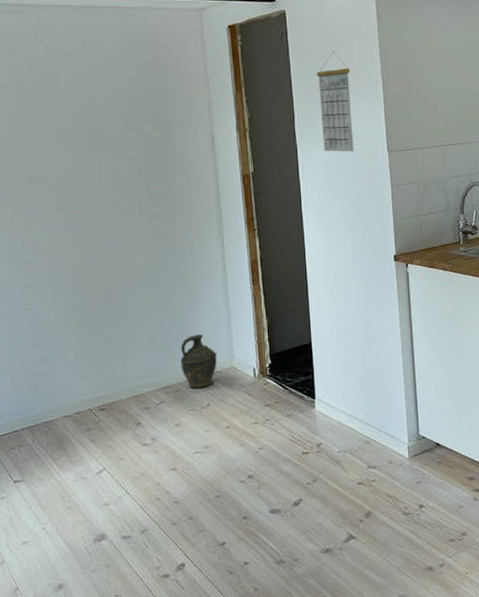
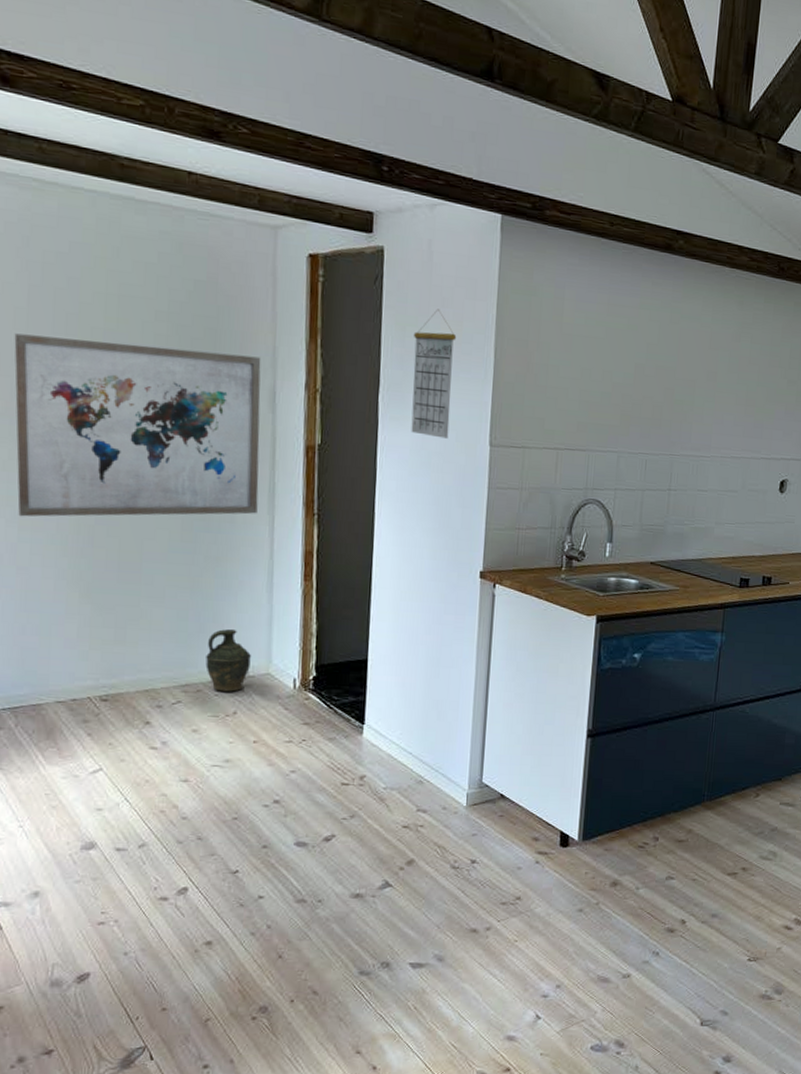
wall art: none [9,111,210,268] -> present [14,333,261,517]

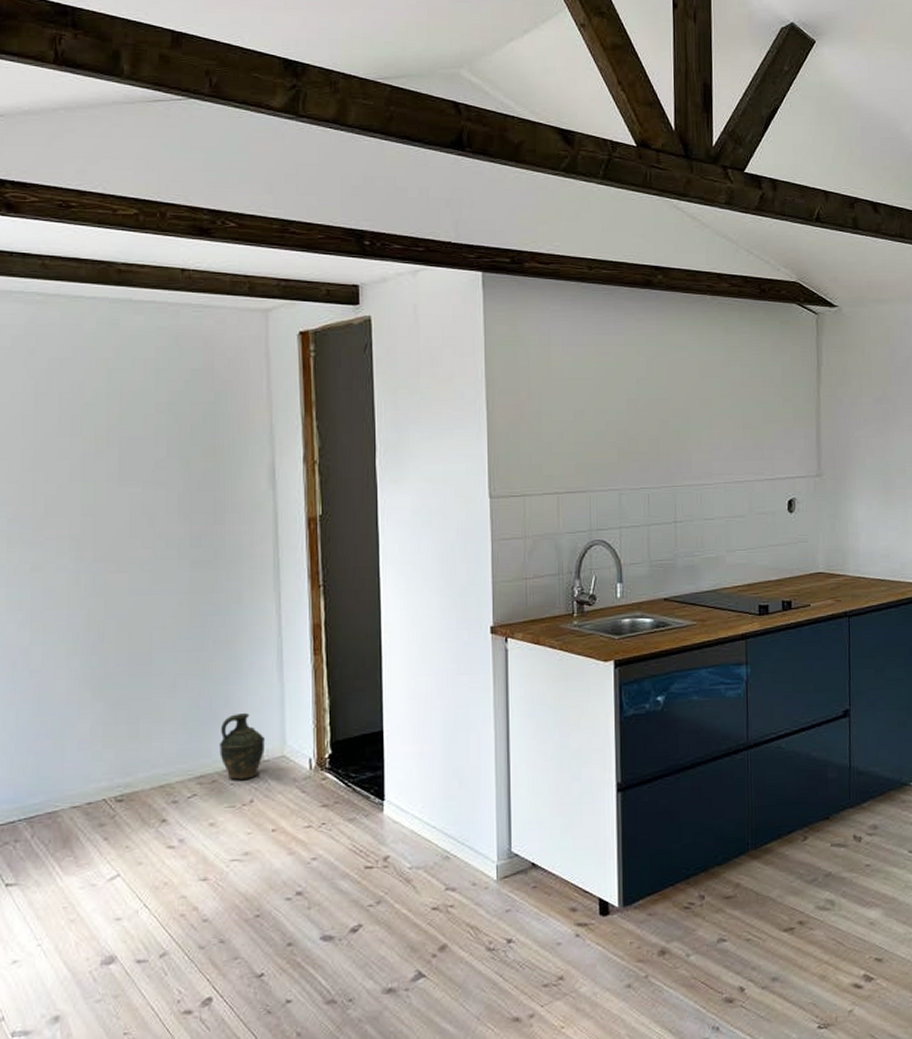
wall art: present [14,333,261,517] -> none [22,436,263,620]
calendar: present [411,309,457,439] -> none [406,369,448,496]

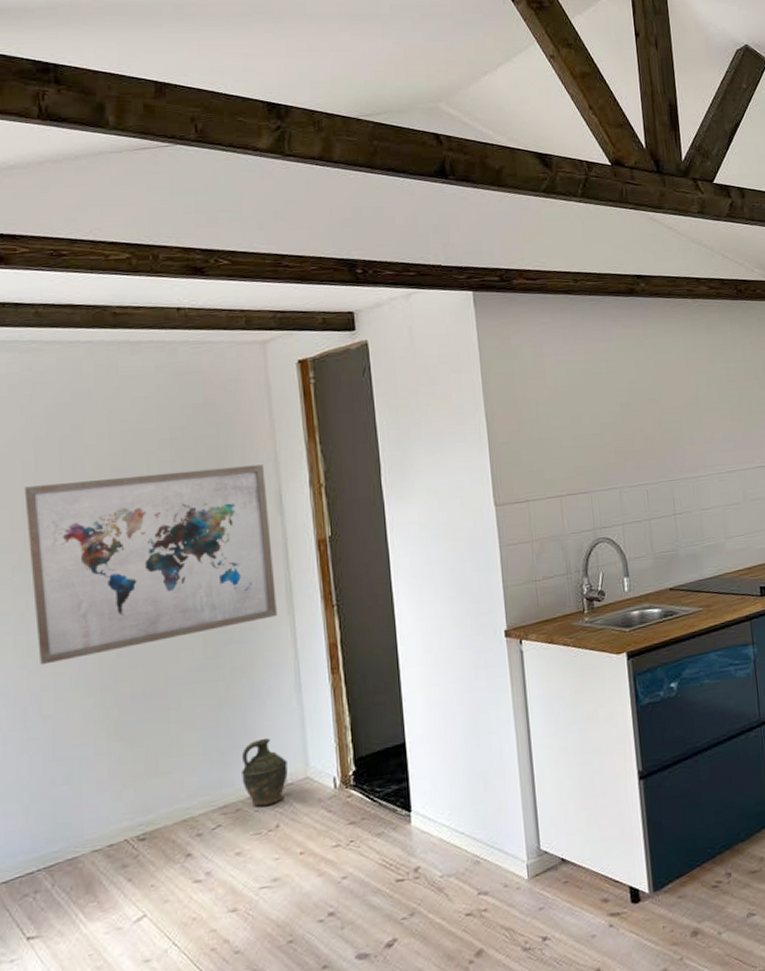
wall art: none [22,436,263,620] -> present [24,464,277,665]

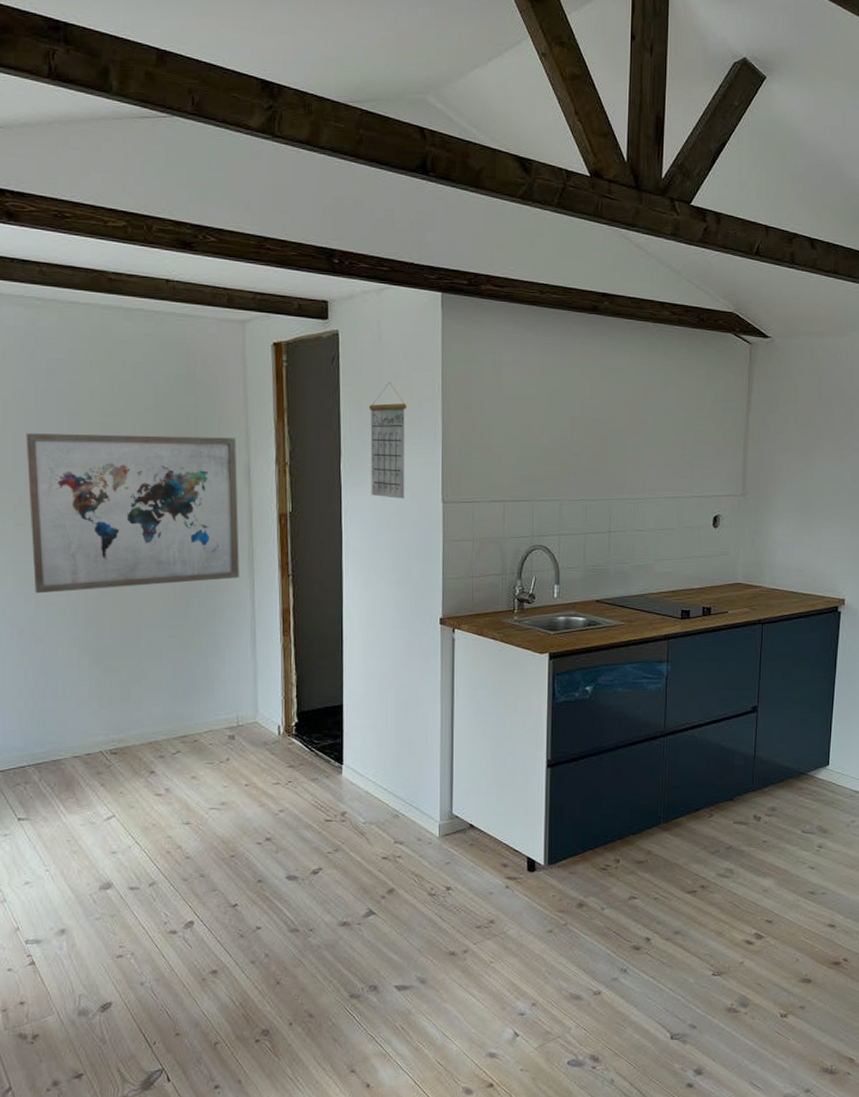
ceramic jug: present [242,737,289,807] -> none [200,683,241,740]
calendar: none [407,387,454,508] -> present [369,382,407,499]

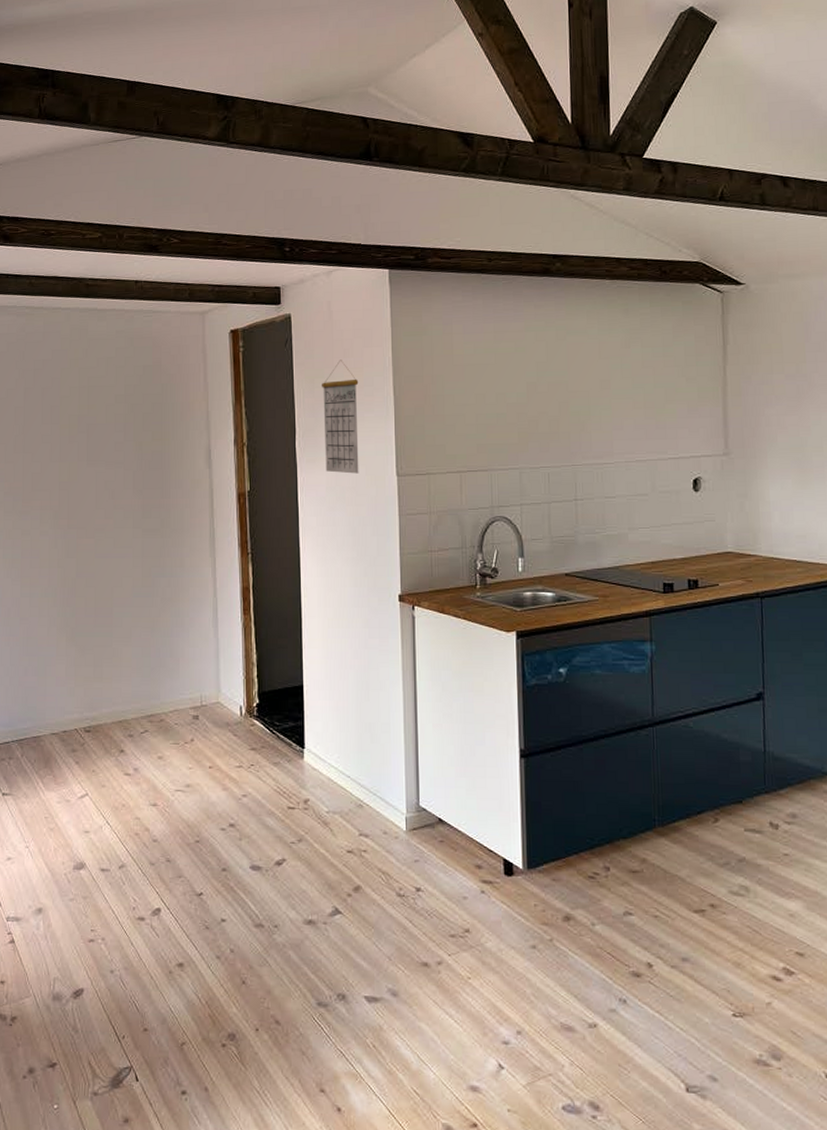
wall art: present [26,433,239,594] -> none [15,422,201,576]

